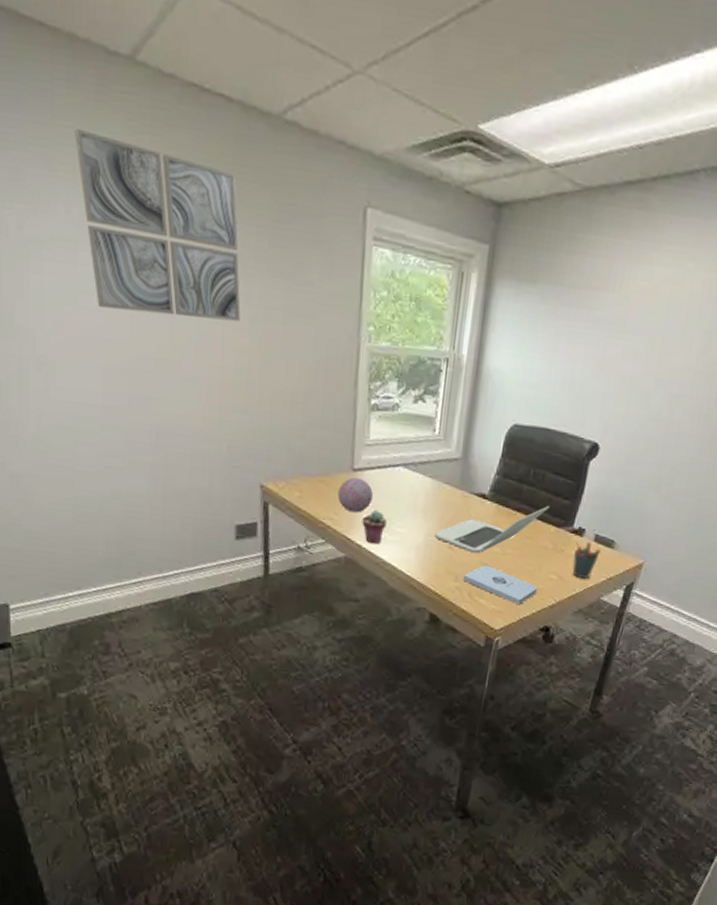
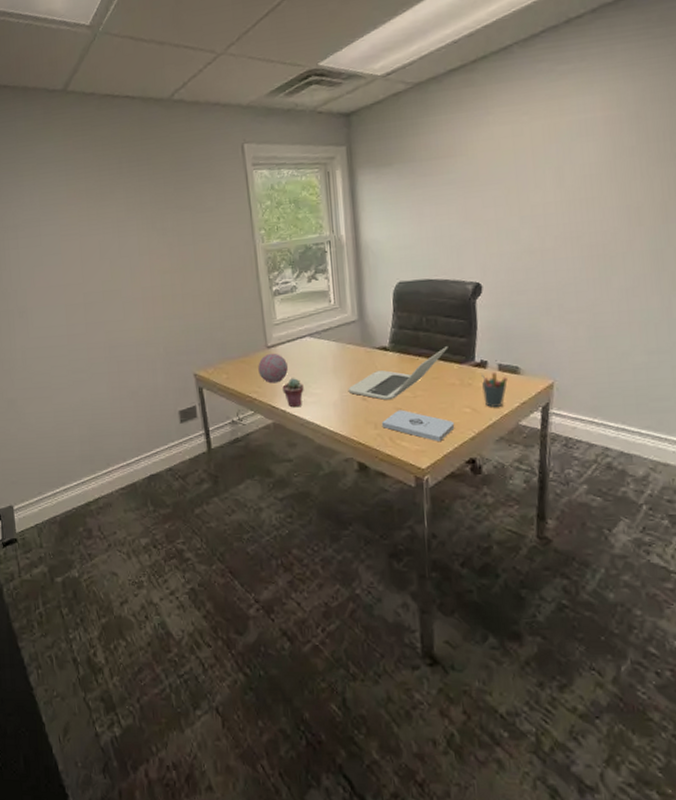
wall art: present [74,127,241,322] -> none [32,144,161,262]

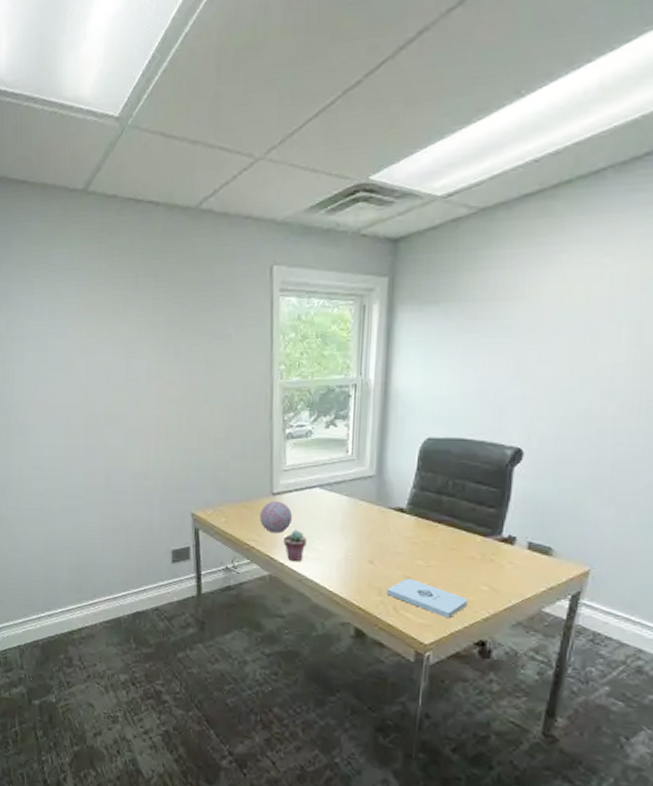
laptop: present [348,347,448,401] -> none [354,516,474,567]
pen holder: present [481,371,508,407] -> none [505,549,536,589]

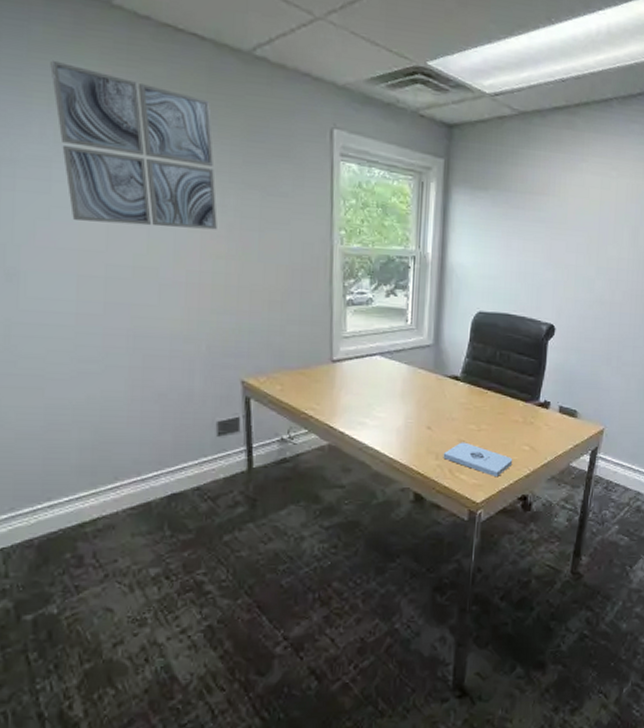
wall art: none [45,249,171,380] -> present [50,59,217,230]
decorative orb: present [260,500,292,534] -> none [319,368,352,402]
potted succulent: present [283,530,307,562] -> none [343,398,367,430]

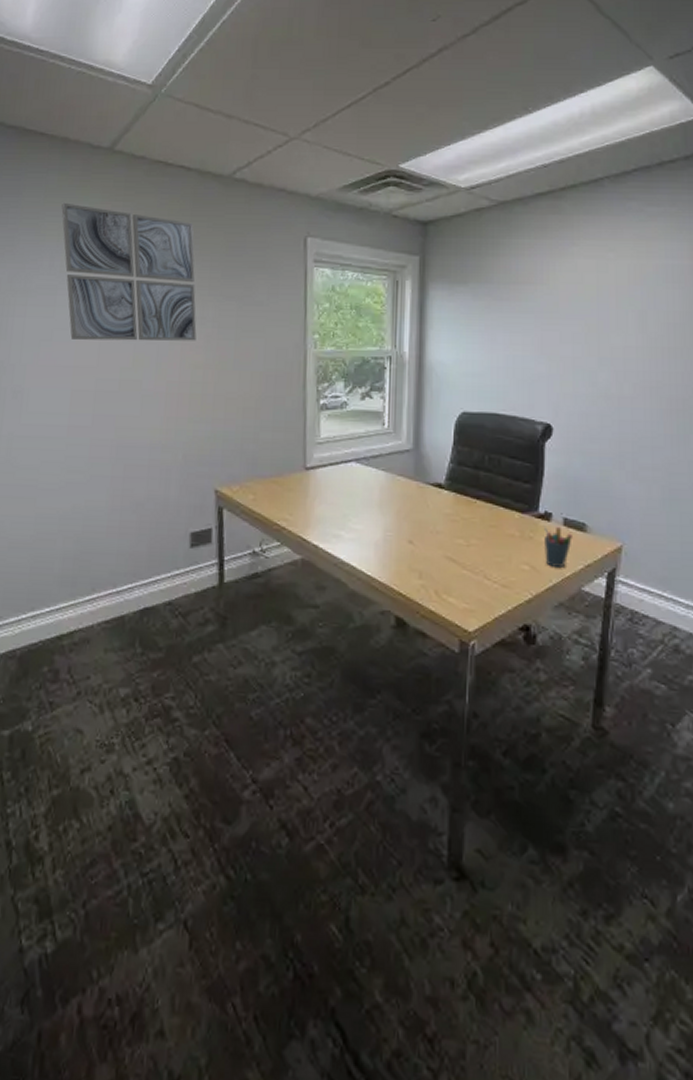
notepad: present [443,442,513,478] -> none [427,559,510,602]
pen holder: none [542,412,566,447] -> present [544,525,572,567]

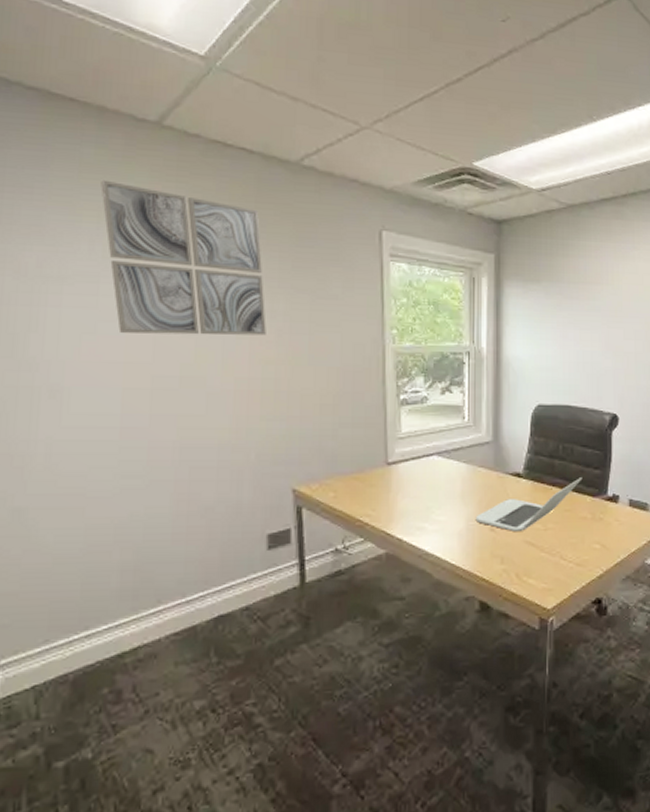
laptop: none [393,491,510,547] -> present [475,478,583,533]
pen holder: present [544,525,572,567] -> none [613,507,637,544]

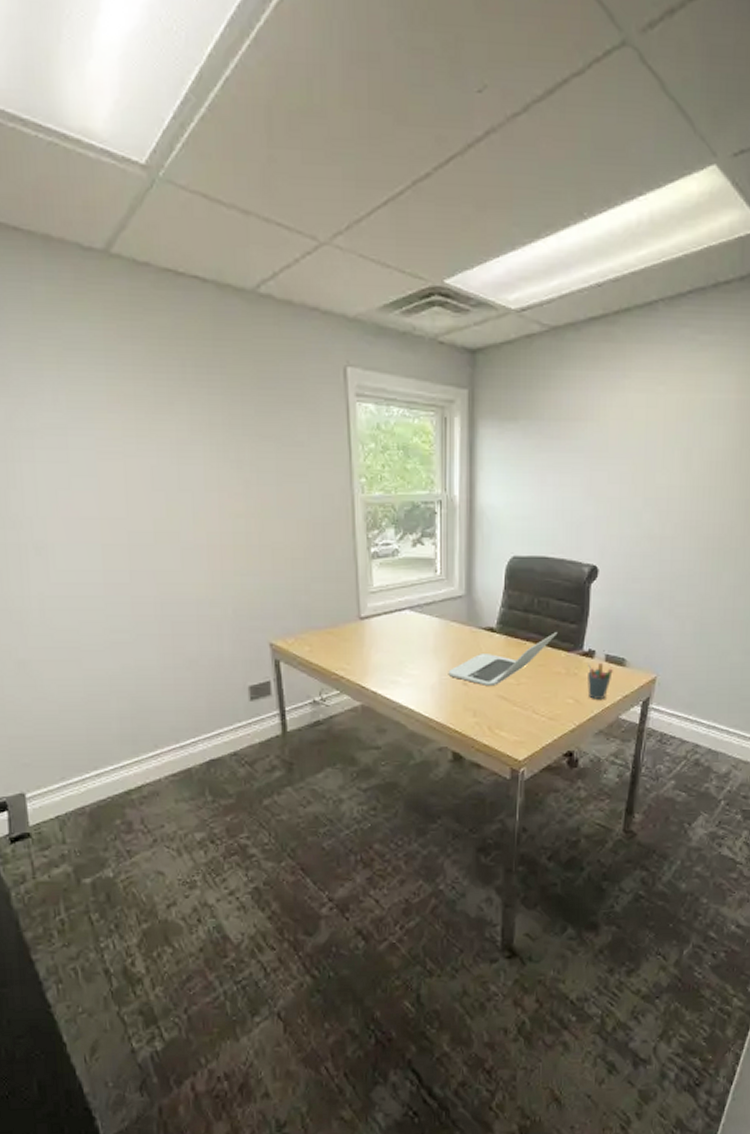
wall art: present [100,179,266,336] -> none [56,321,234,488]
pen holder: none [613,507,637,544] -> present [587,662,613,699]

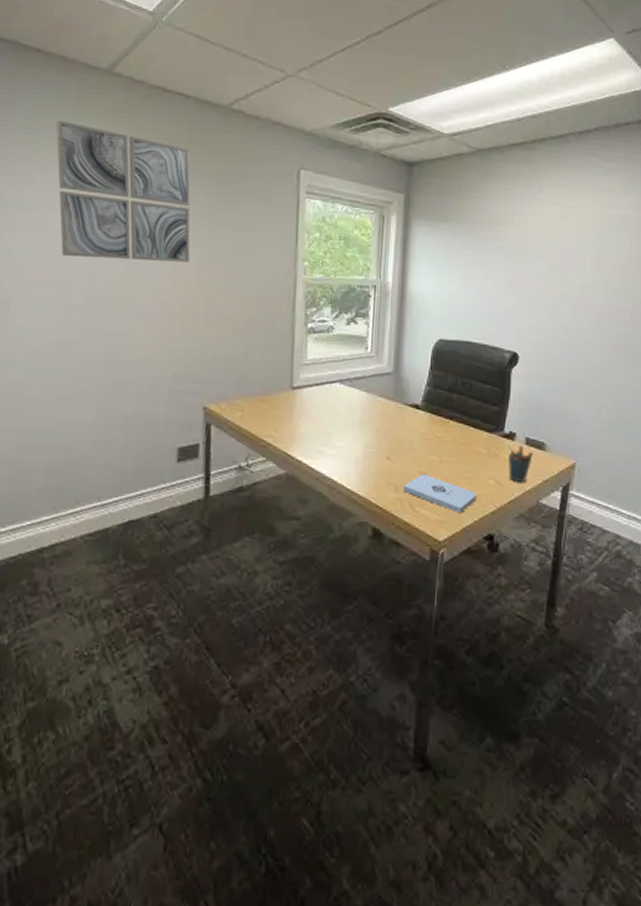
wall art: none [56,321,234,488] -> present [56,119,191,263]
laptop: present [448,632,558,687] -> none [372,413,480,463]
notepad: none [481,697,556,734] -> present [403,474,477,514]

